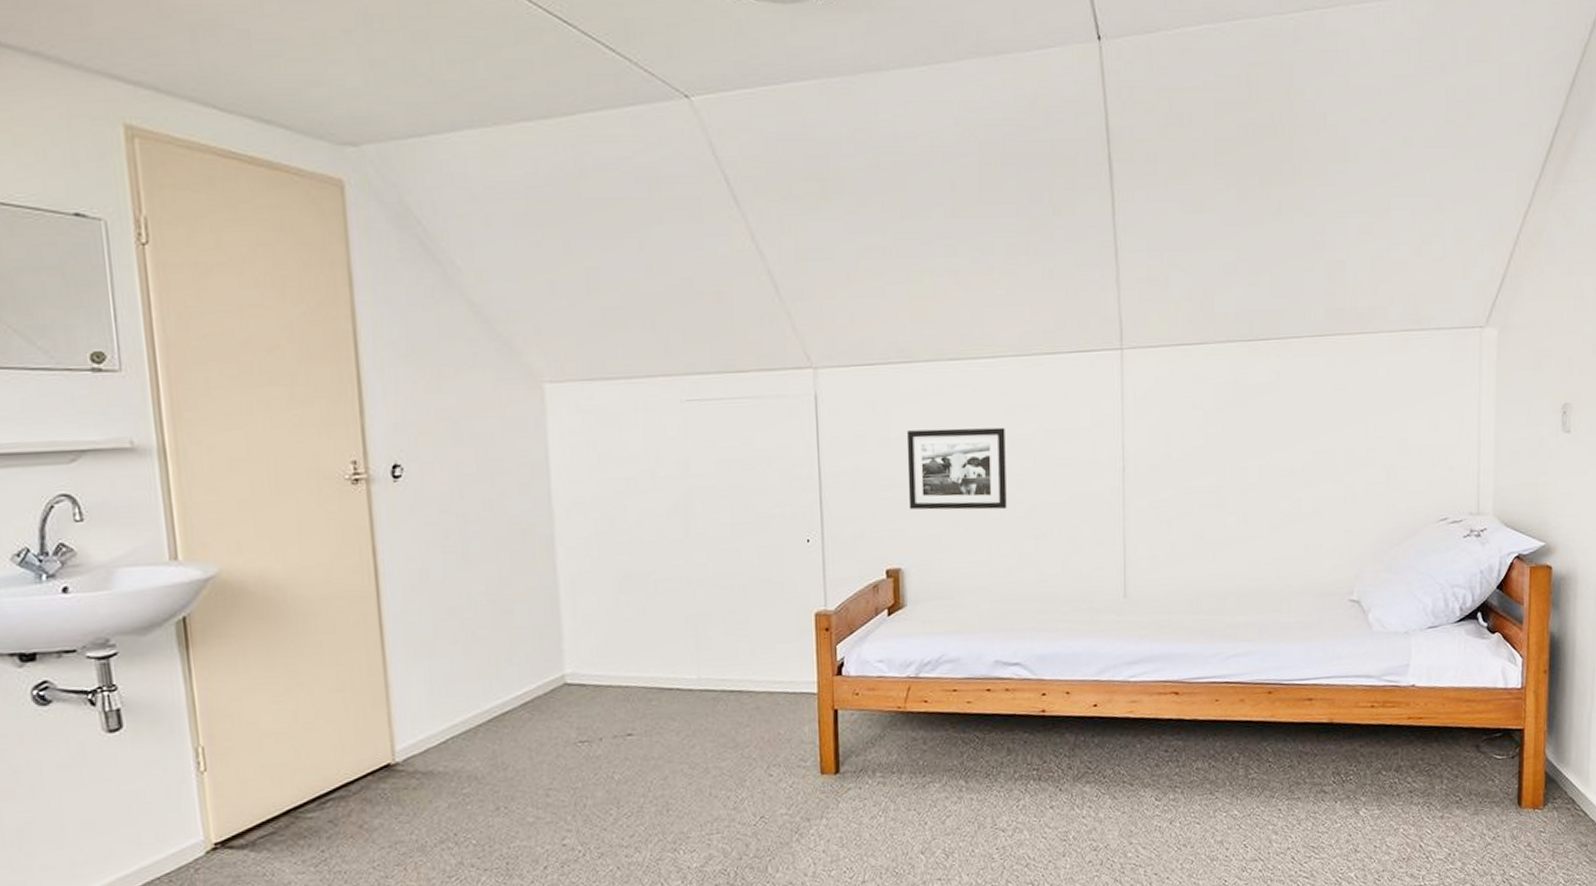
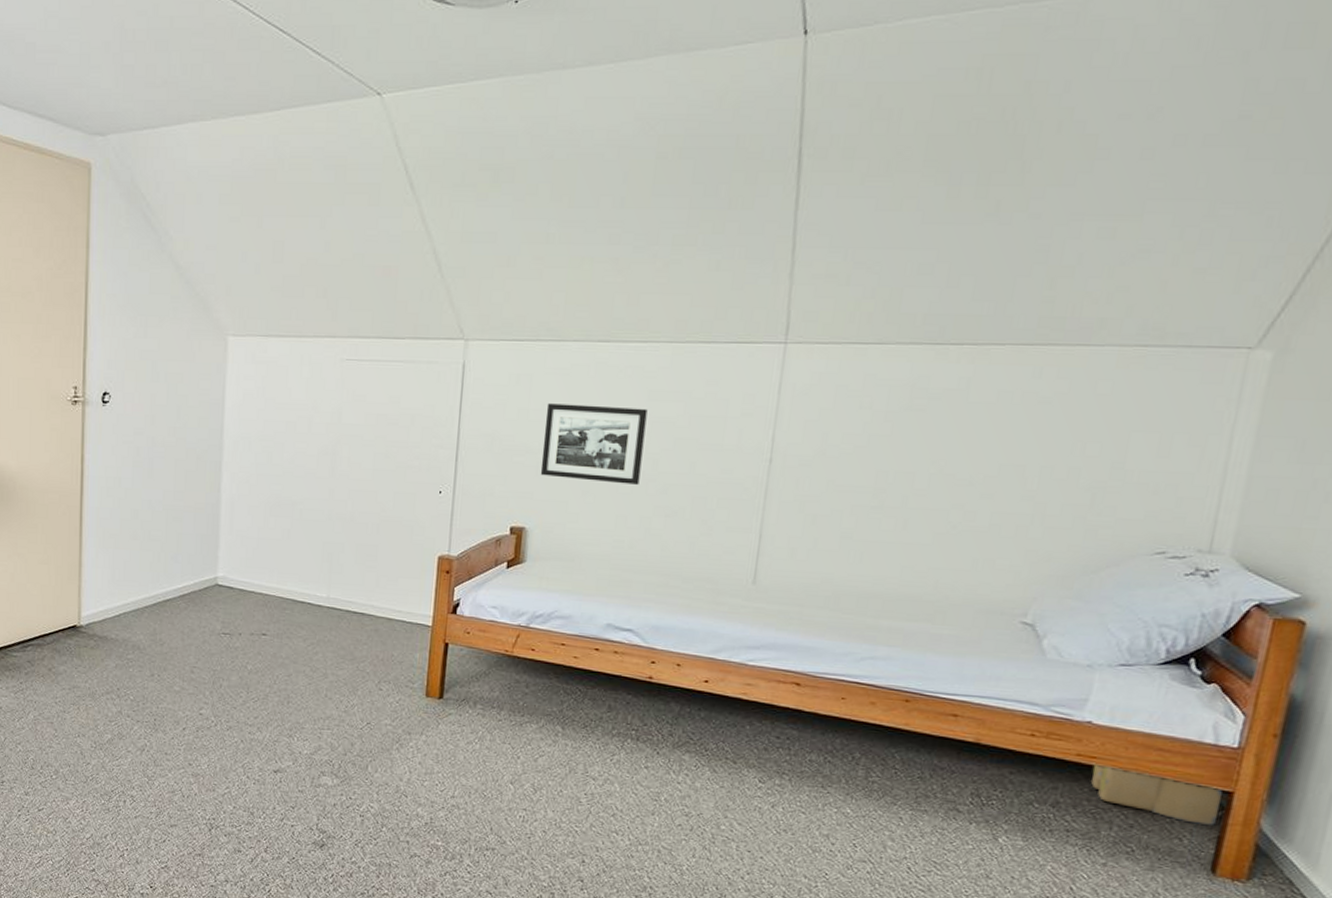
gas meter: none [1421,722,1516,764] -> present [1091,762,1222,825]

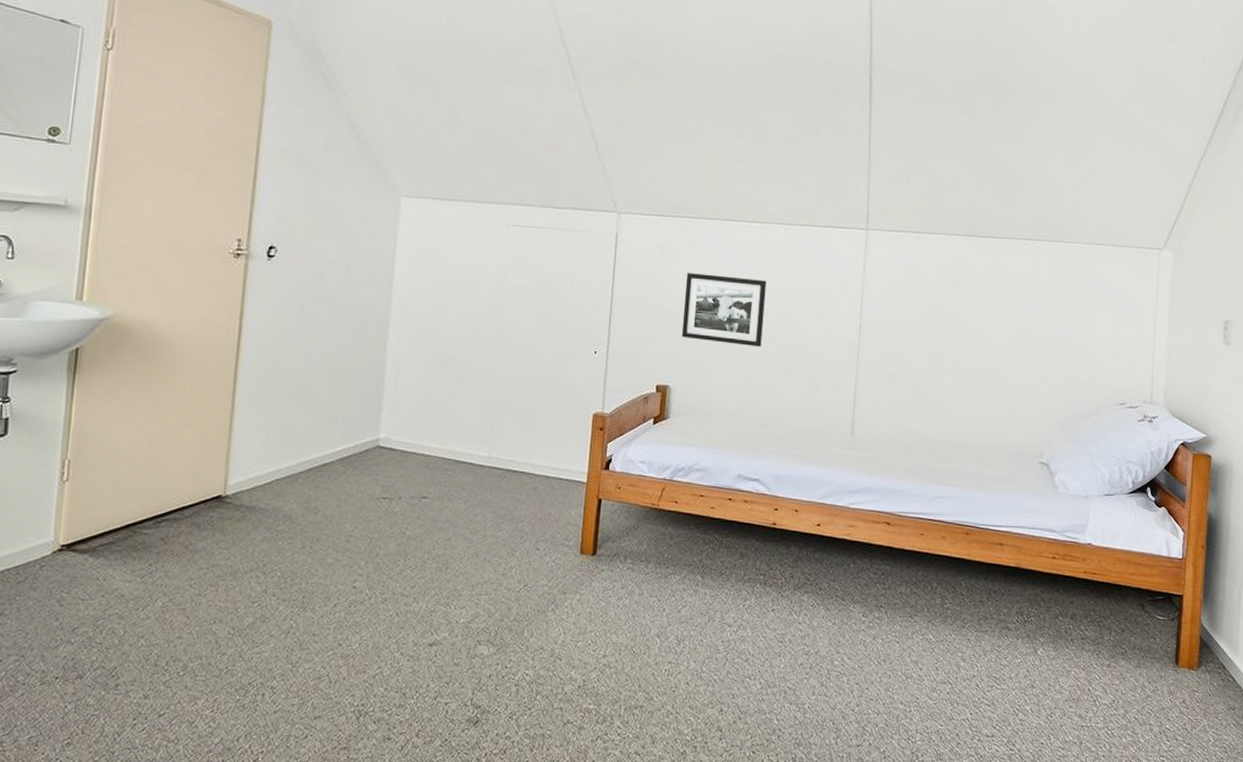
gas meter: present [1091,762,1222,825] -> none [1095,578,1176,624]

